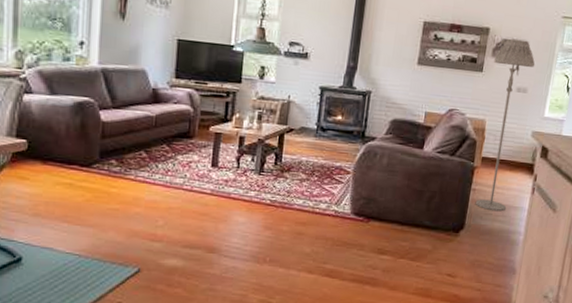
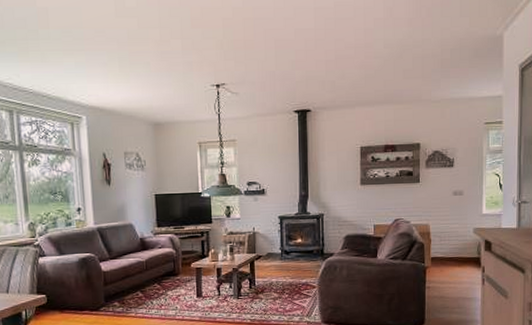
floor lamp: present [475,38,536,212] -> none [428,149,467,305]

